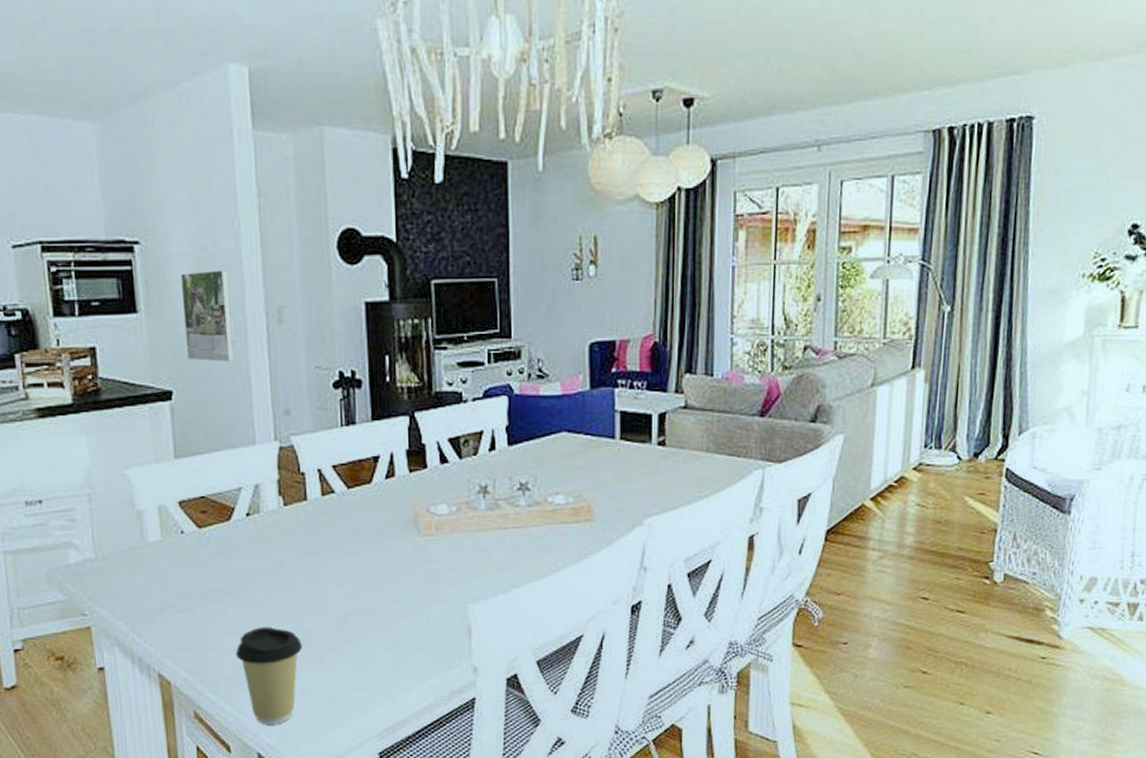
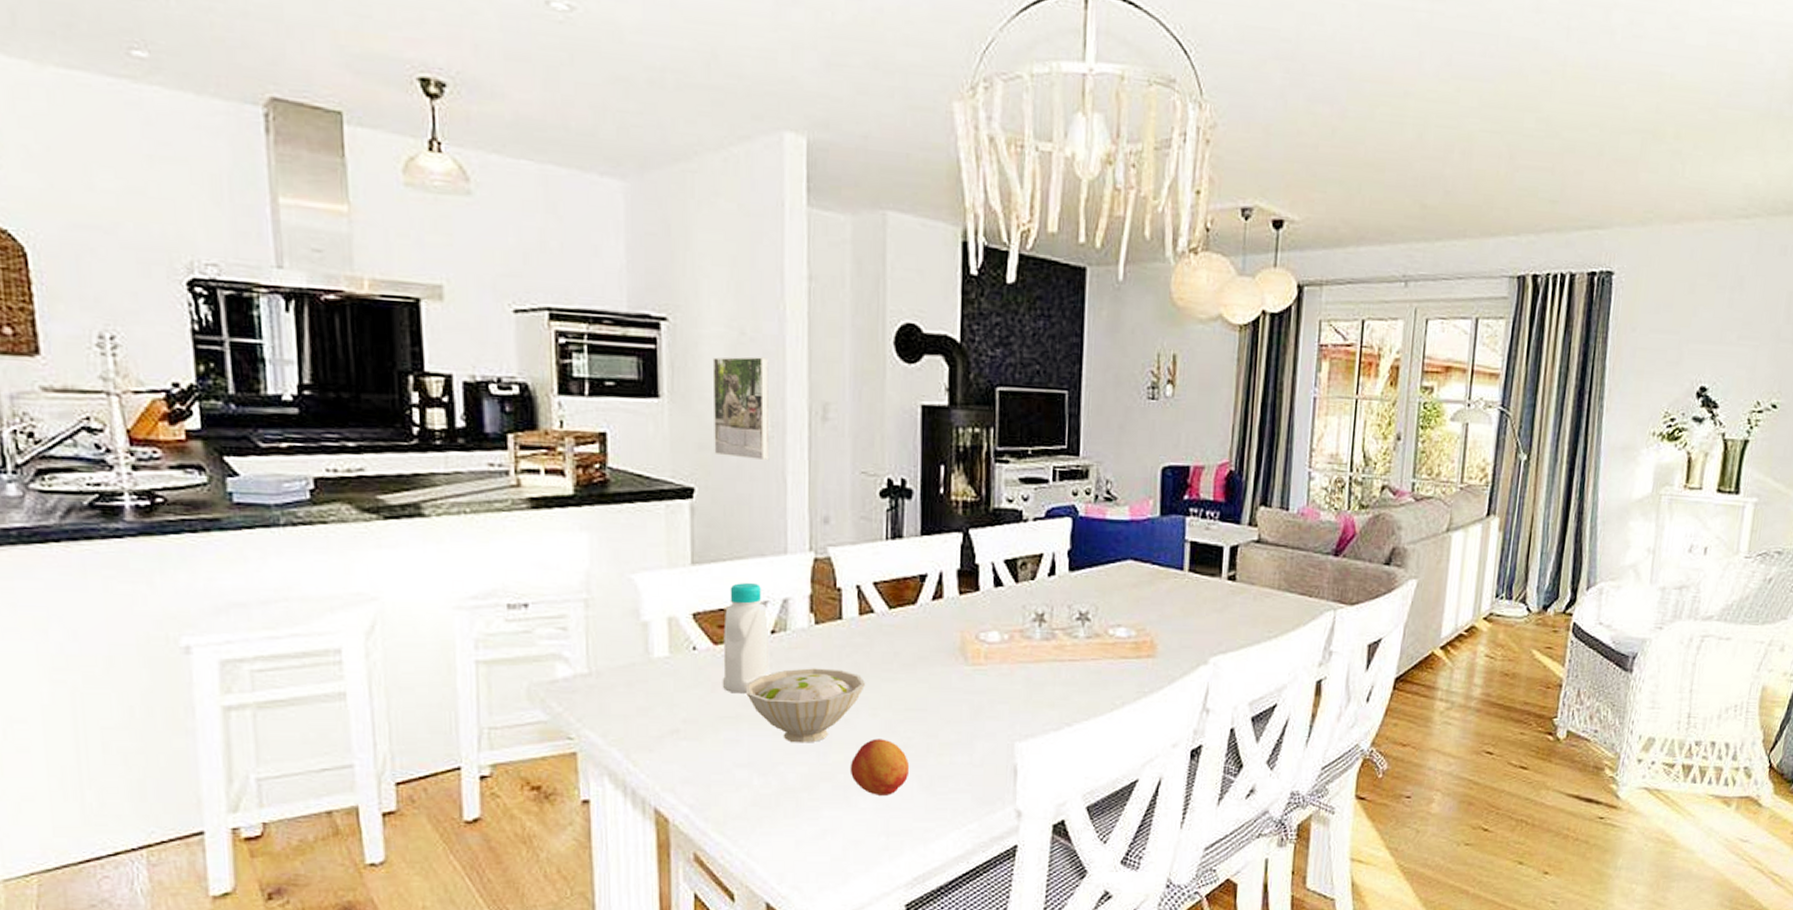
bottle: none [205,472,249,570] -> present [722,583,771,694]
bowl: none [227,545,332,612] -> present [745,668,866,743]
coffee cup: present [235,627,302,725] -> none [747,760,826,871]
fruit: none [322,605,374,656] -> present [850,739,909,795]

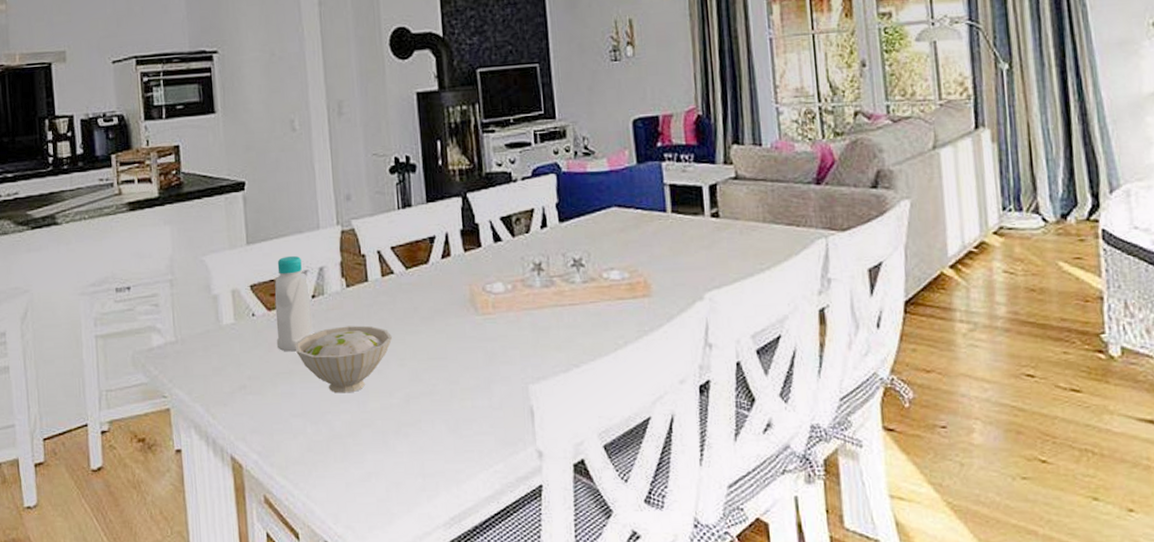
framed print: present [712,356,770,461] -> none [252,71,300,154]
fruit: present [850,739,909,795] -> none [385,386,437,439]

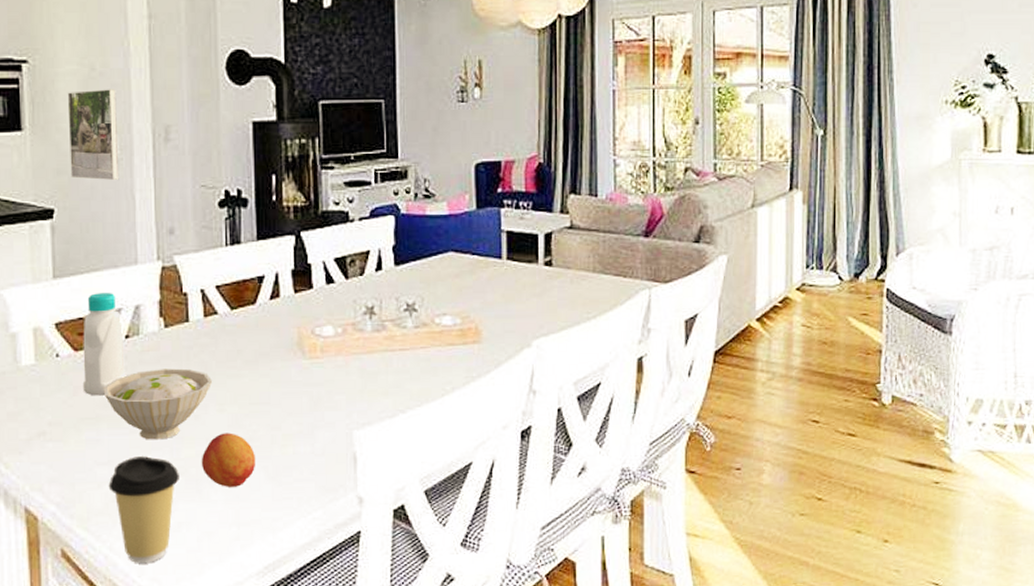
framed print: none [252,71,300,154] -> present [67,89,119,181]
coffee cup: none [303,409,367,512] -> present [108,456,179,564]
fruit: none [385,386,437,439] -> present [201,433,255,487]

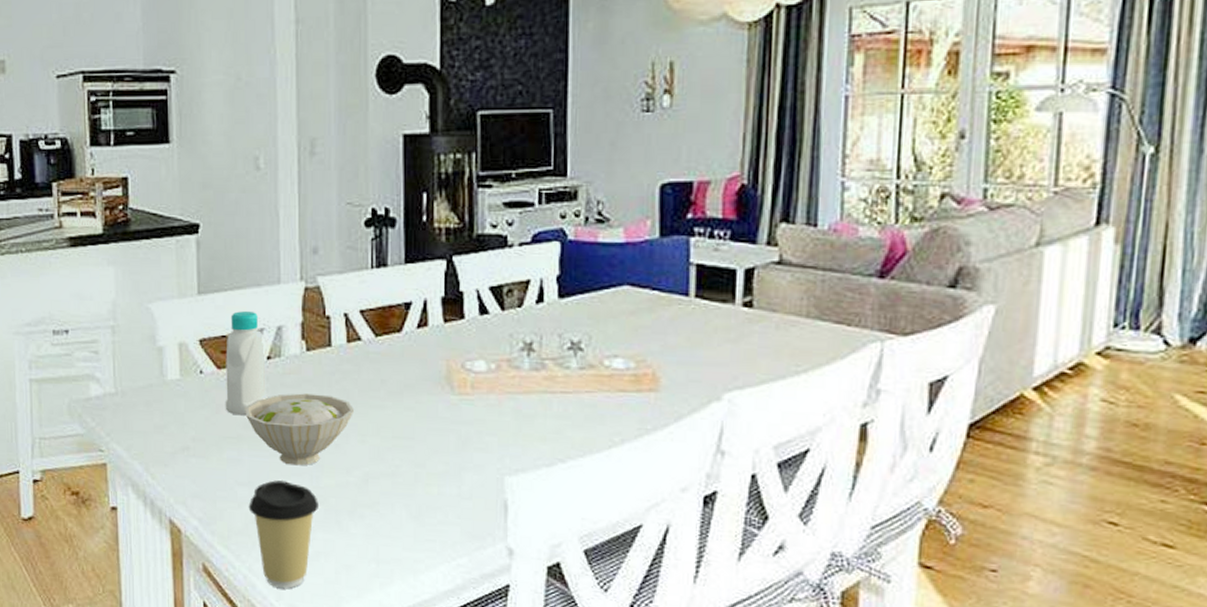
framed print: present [67,89,119,181] -> none [213,99,264,196]
fruit: present [201,433,255,487] -> none [341,465,397,523]

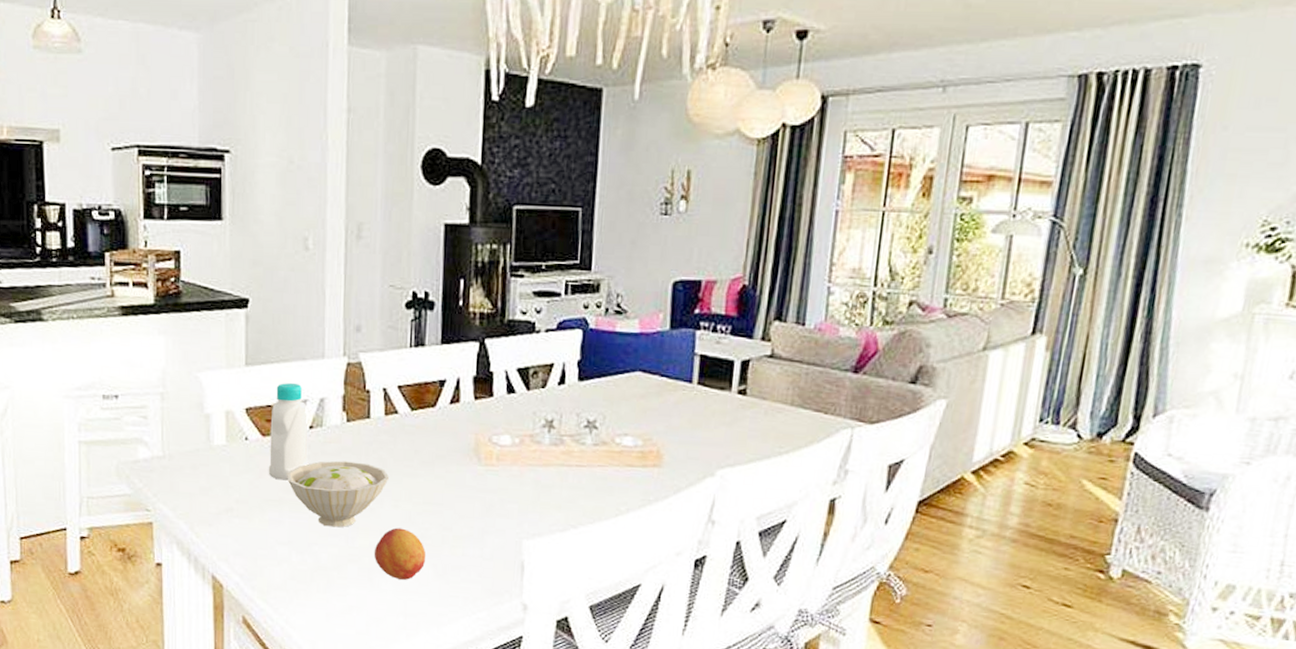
coffee cup: present [248,480,318,589] -> none [287,540,353,639]
fruit: none [341,465,397,523] -> present [374,527,425,580]

